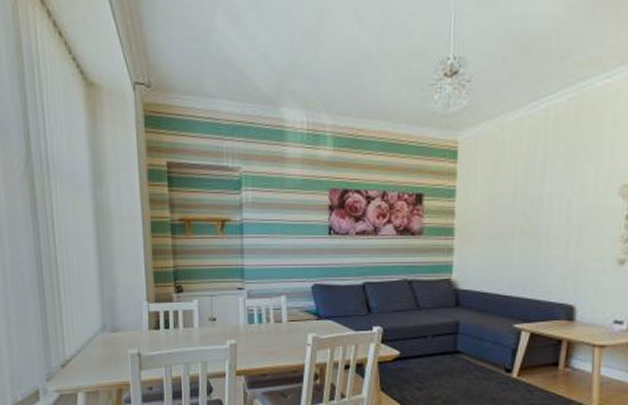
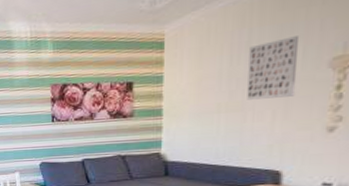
wall art: none [541,159,592,224] -> present [247,36,299,100]

